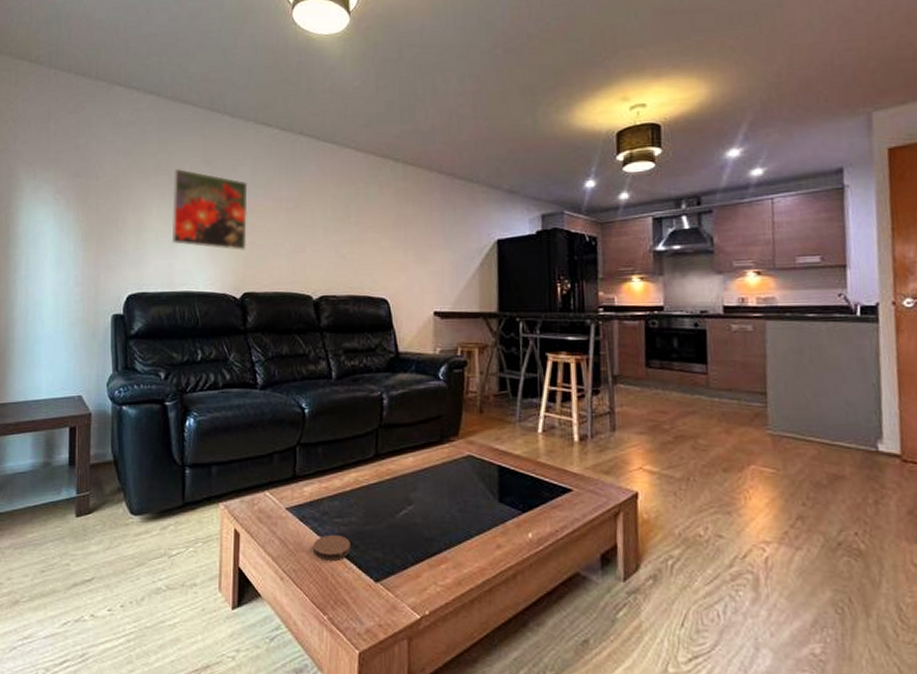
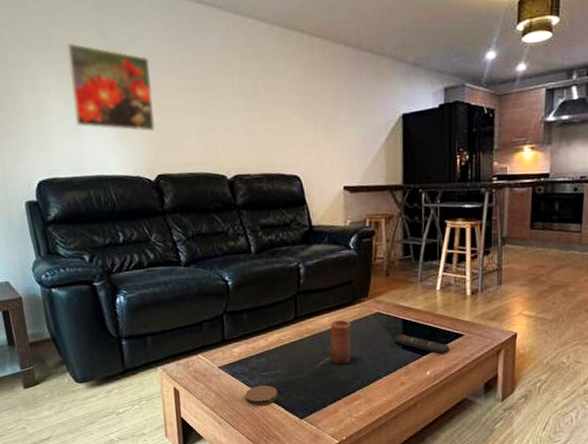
candle: none [413,462,439,516] -> present [330,320,352,365]
remote control: none [489,484,556,513] -> present [395,334,450,355]

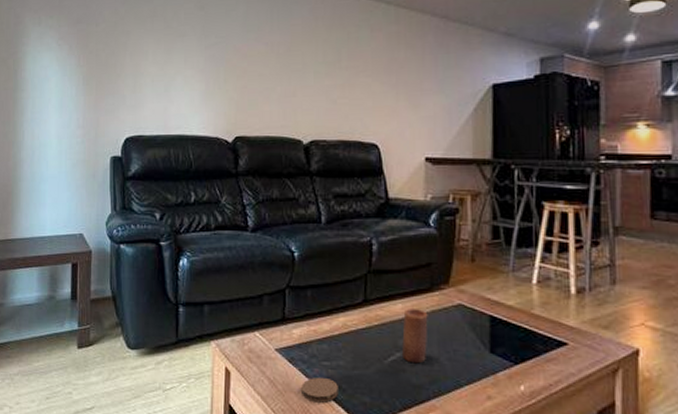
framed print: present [67,42,156,133] -> none [166,14,240,96]
remote control: present [395,334,450,355] -> none [480,334,550,366]

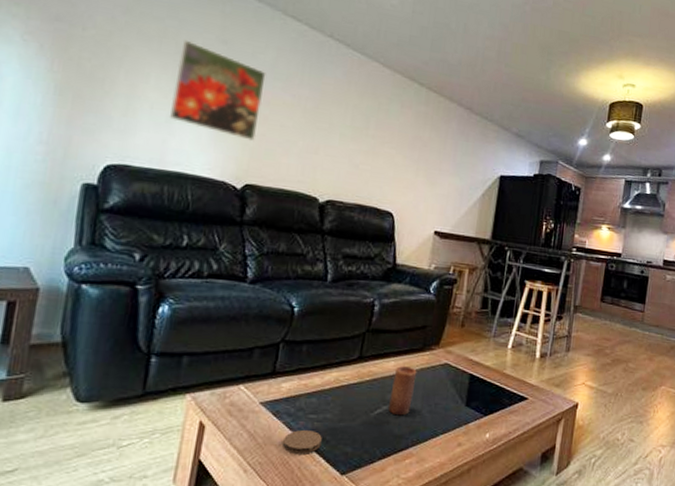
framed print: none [166,14,240,96] -> present [169,39,266,142]

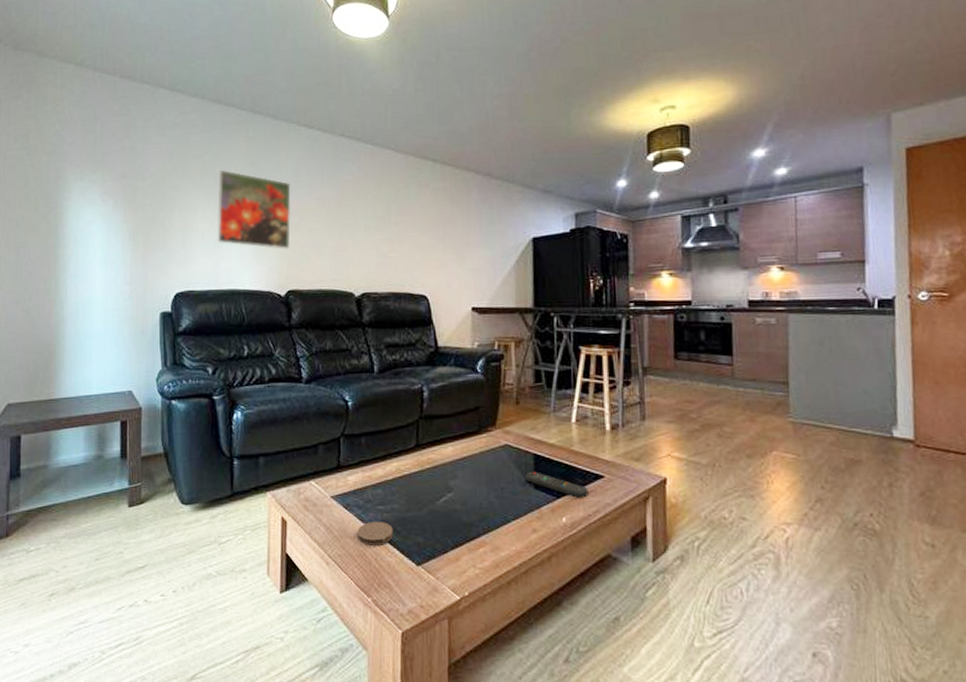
candle: present [388,366,417,416] -> none [453,451,477,503]
remote control: none [459,390,513,417] -> present [525,471,589,498]

